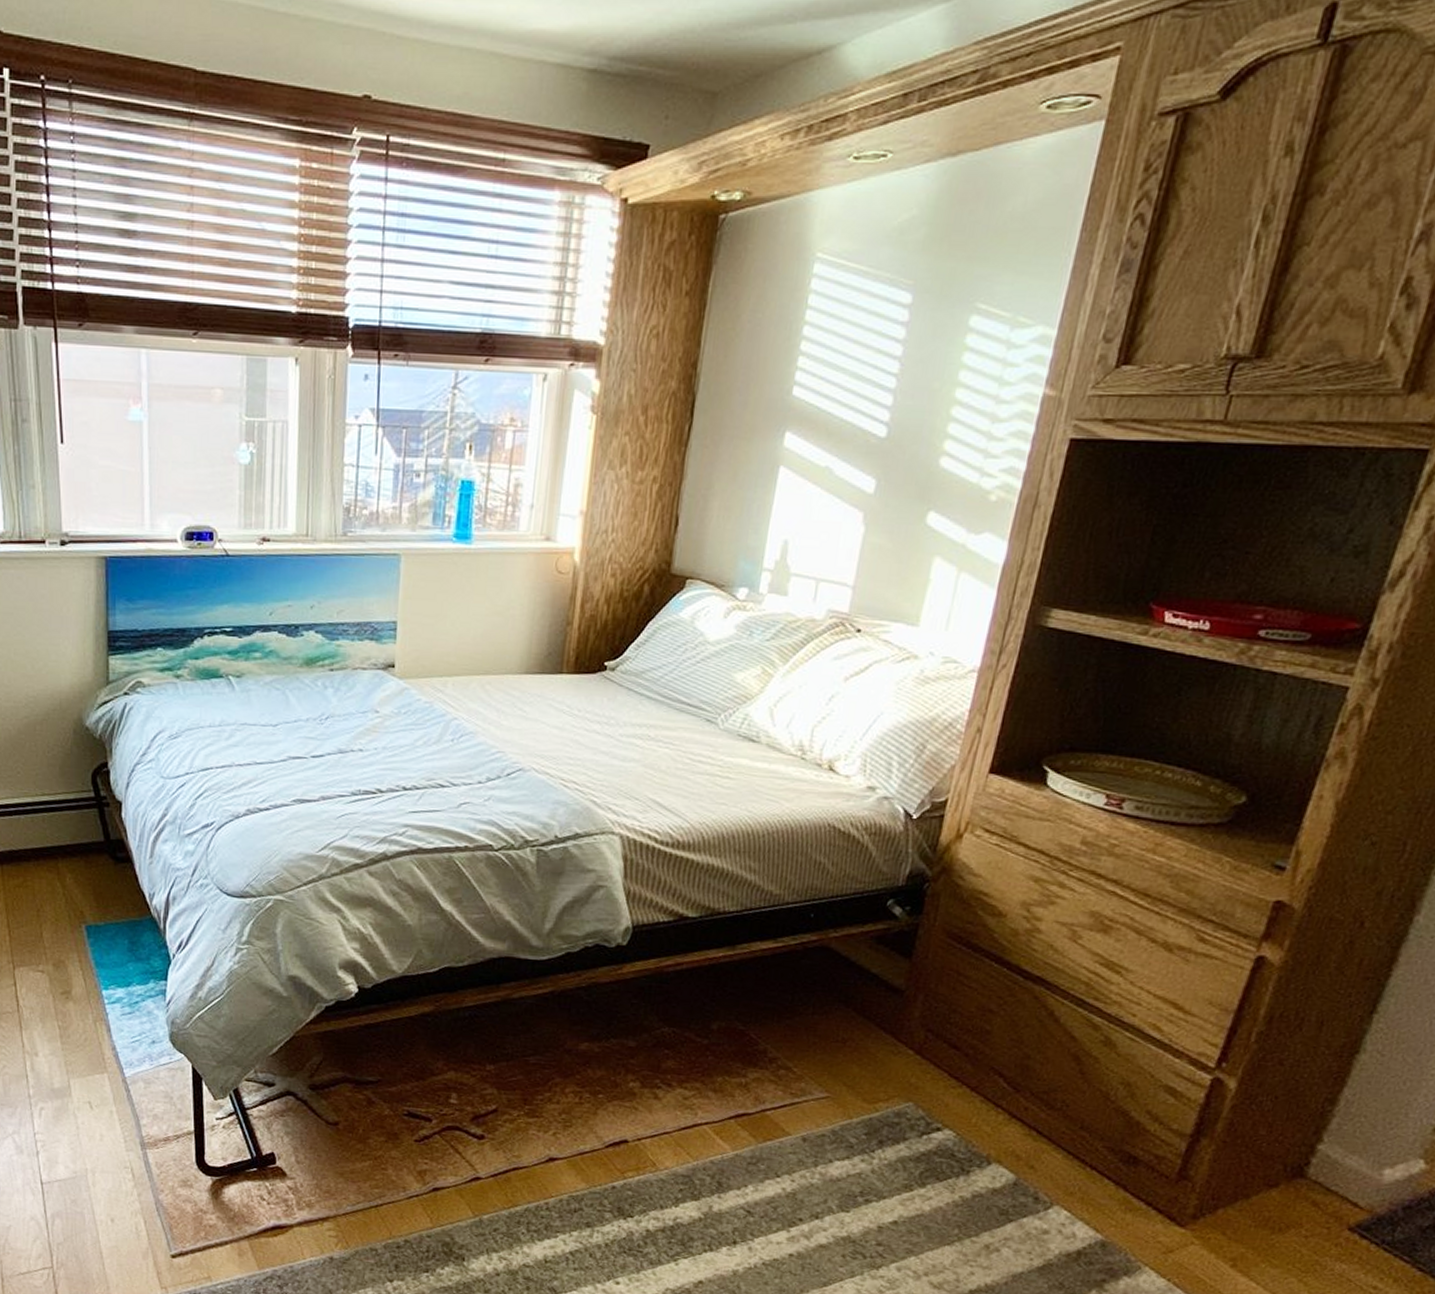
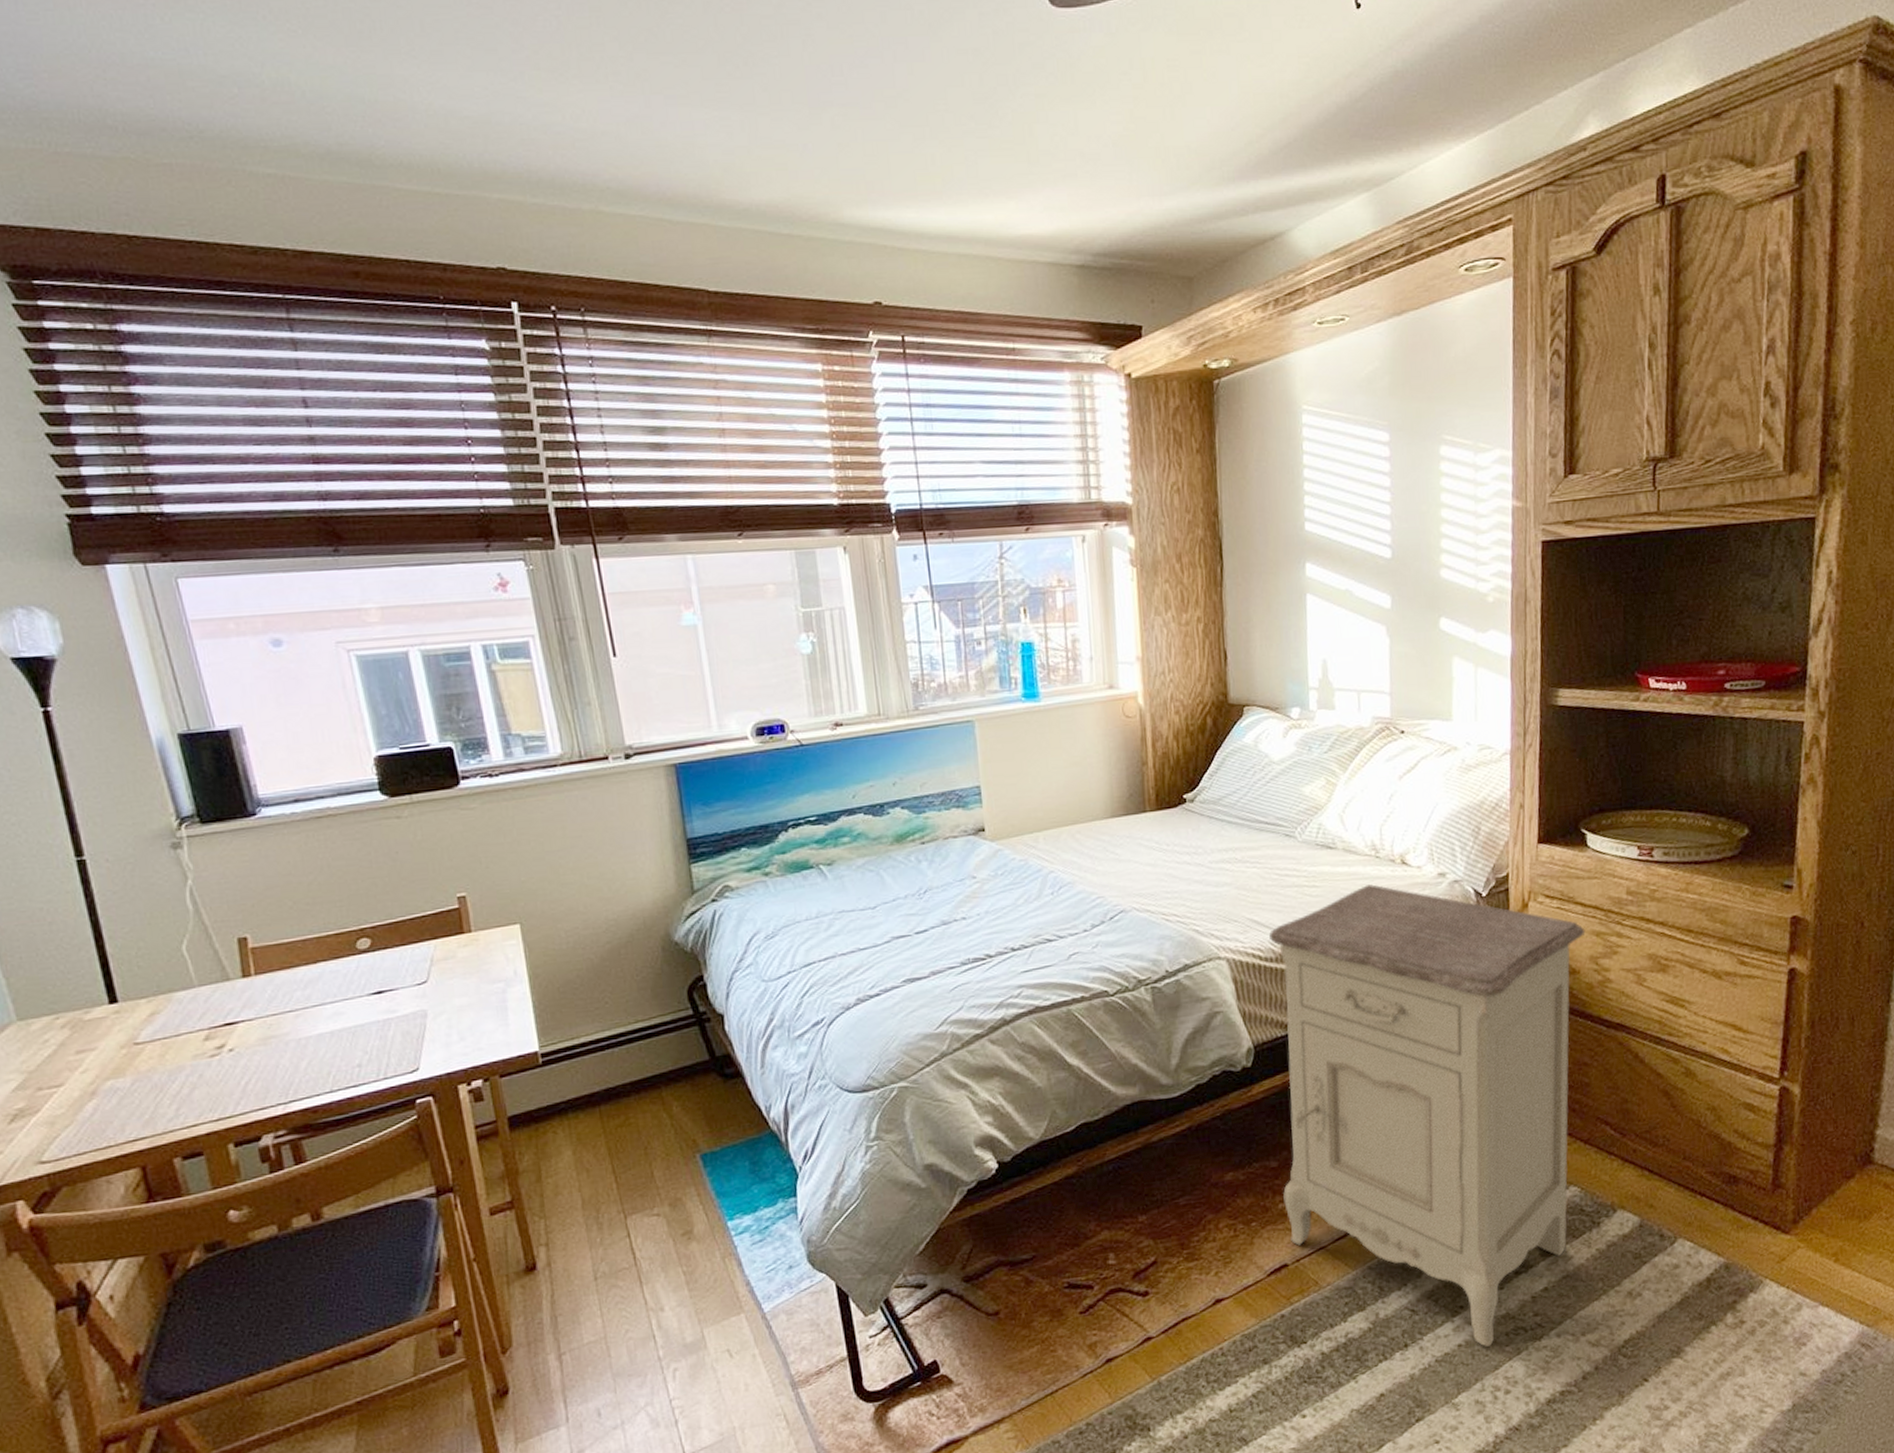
nightstand: none [635,785,1023,1263] -> present [1269,884,1586,1347]

